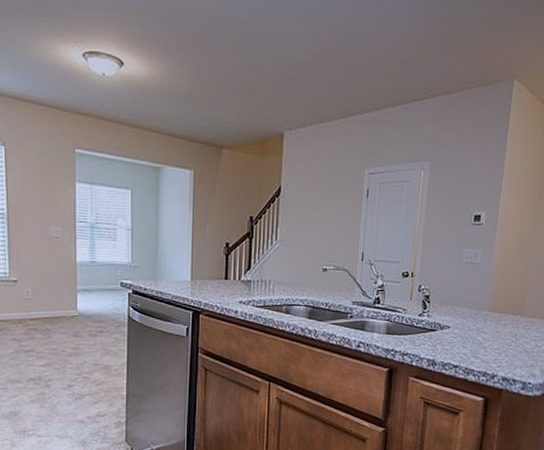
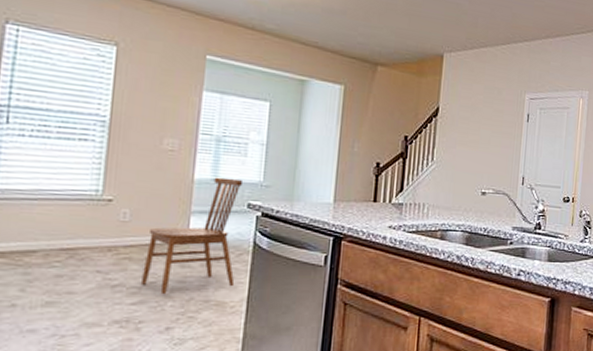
dining chair: none [46,259,116,359] -> present [142,177,242,295]

